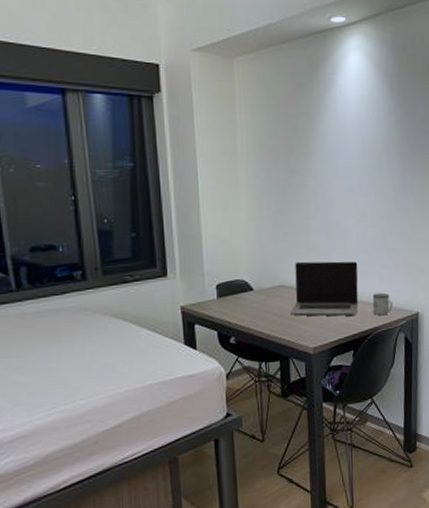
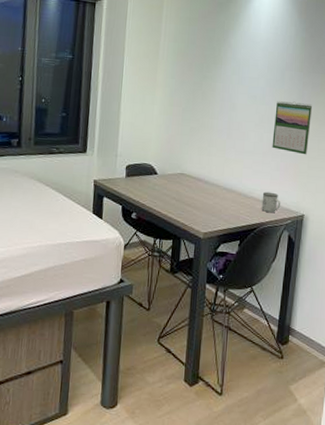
laptop computer: present [290,261,359,316] -> none [187,154,253,209]
calendar: none [376,189,416,248] -> present [272,101,313,155]

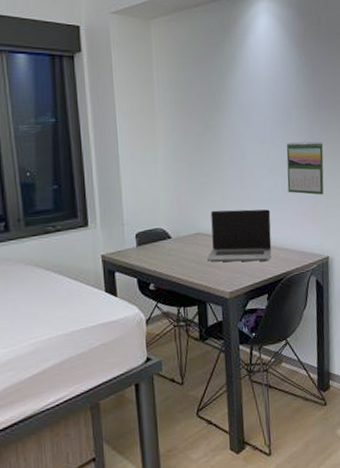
laptop computer: none [187,154,253,209] -> present [207,209,272,262]
mug: present [261,191,280,213] -> none [284,238,304,261]

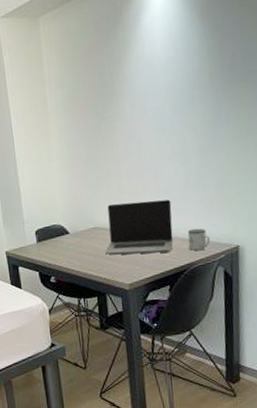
mug: none [284,238,304,261] -> present [187,228,210,251]
calendar: present [286,141,324,195] -> none [188,121,234,181]

